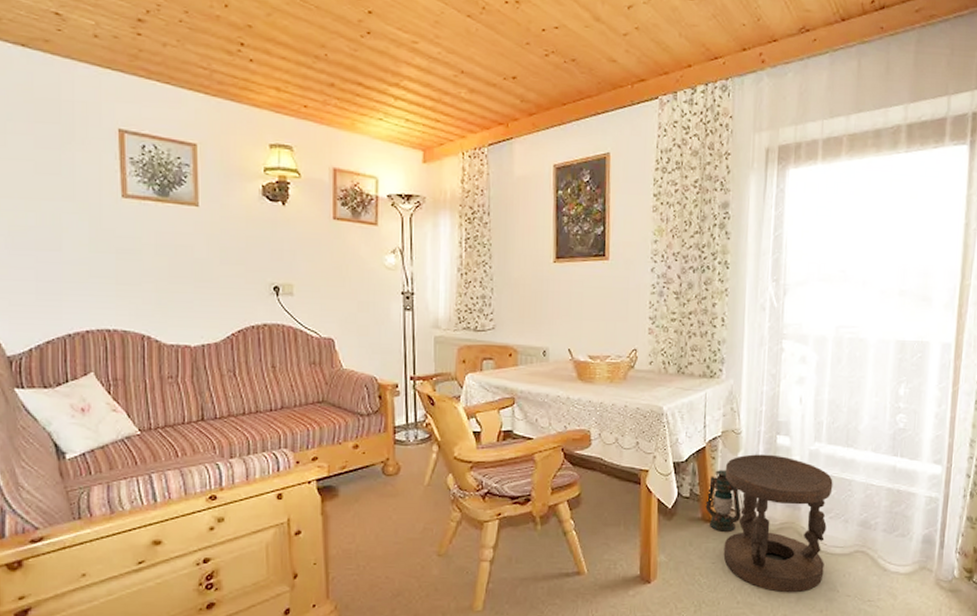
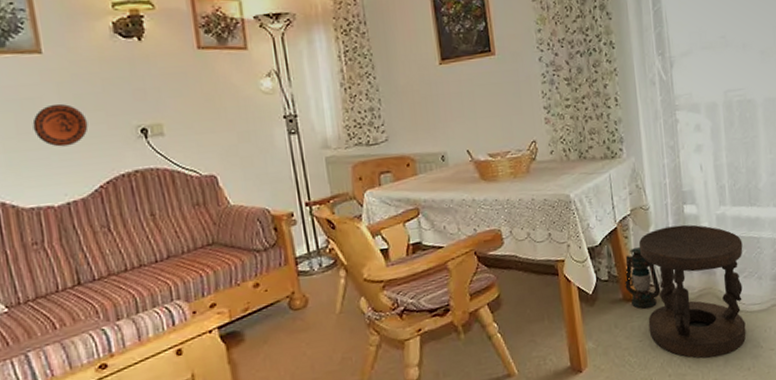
decorative plate: none [182,253,229,294] -> present [32,103,89,147]

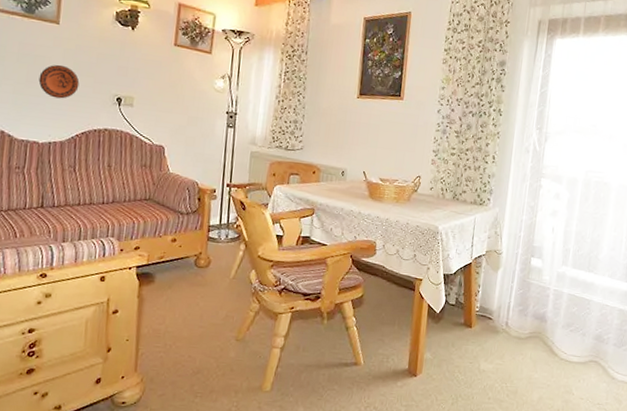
lantern: present [624,247,662,309] -> none [468,283,500,337]
stool: present [638,224,746,358] -> none [480,272,575,393]

